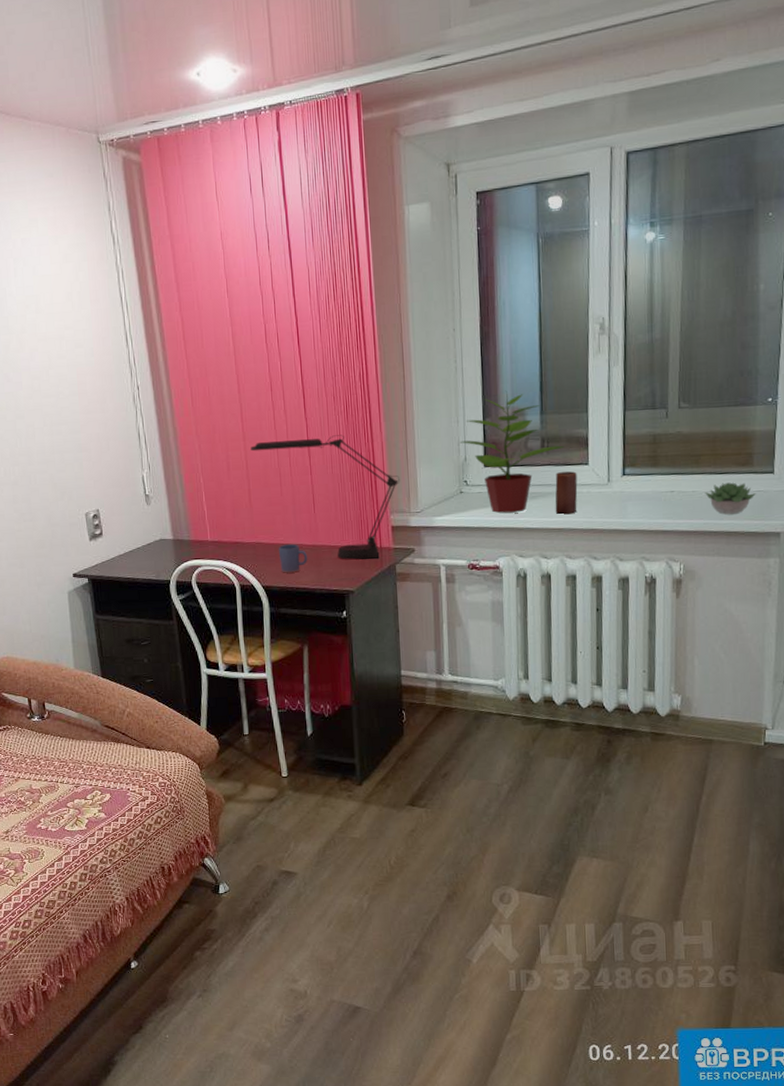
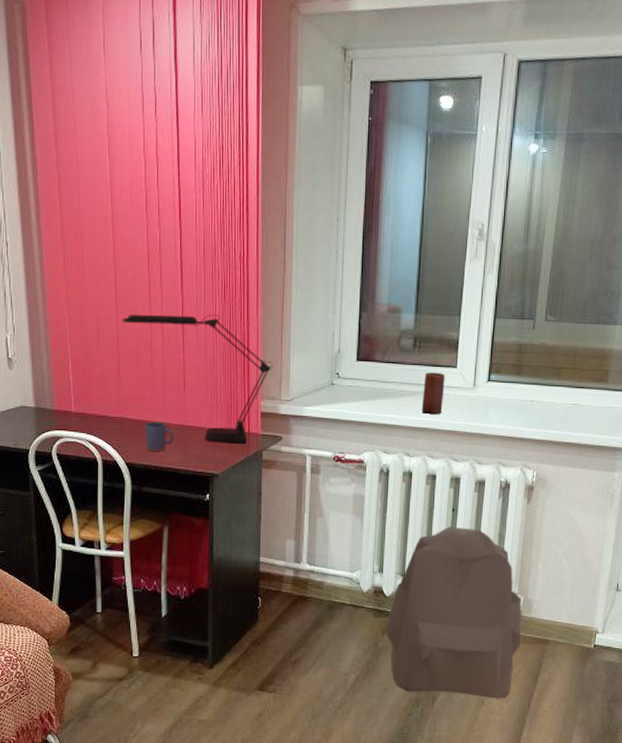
potted plant: present [459,390,565,514] -> none [334,286,436,409]
backpack: none [536,627,683,805] -> present [386,526,522,699]
succulent plant: present [705,482,756,516] -> none [562,397,608,429]

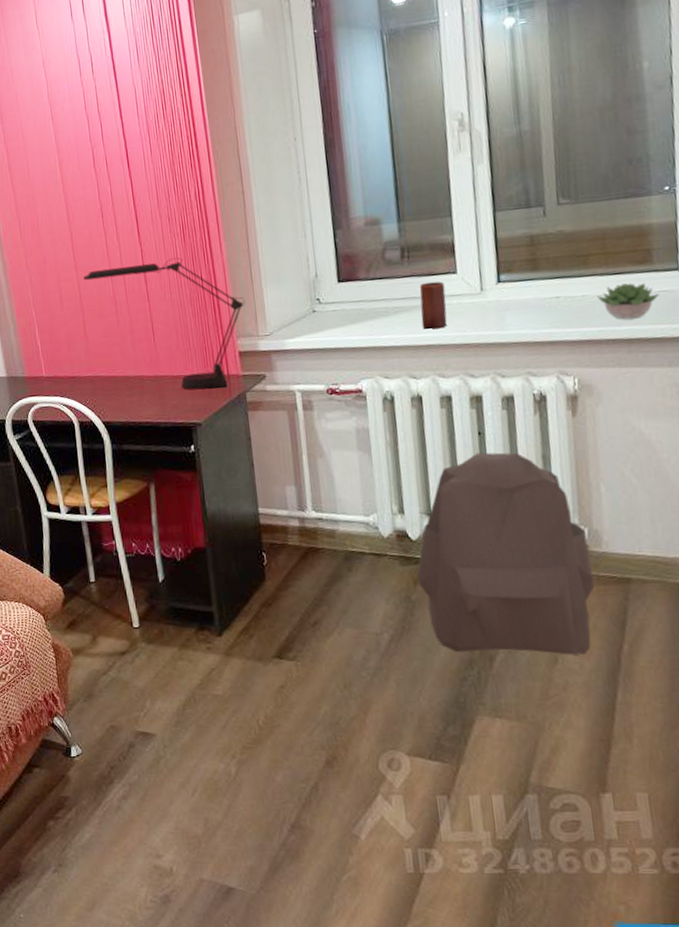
mug: present [144,421,175,452] -> none [117,375,150,407]
succulent plant: none [562,397,608,429] -> present [597,283,659,321]

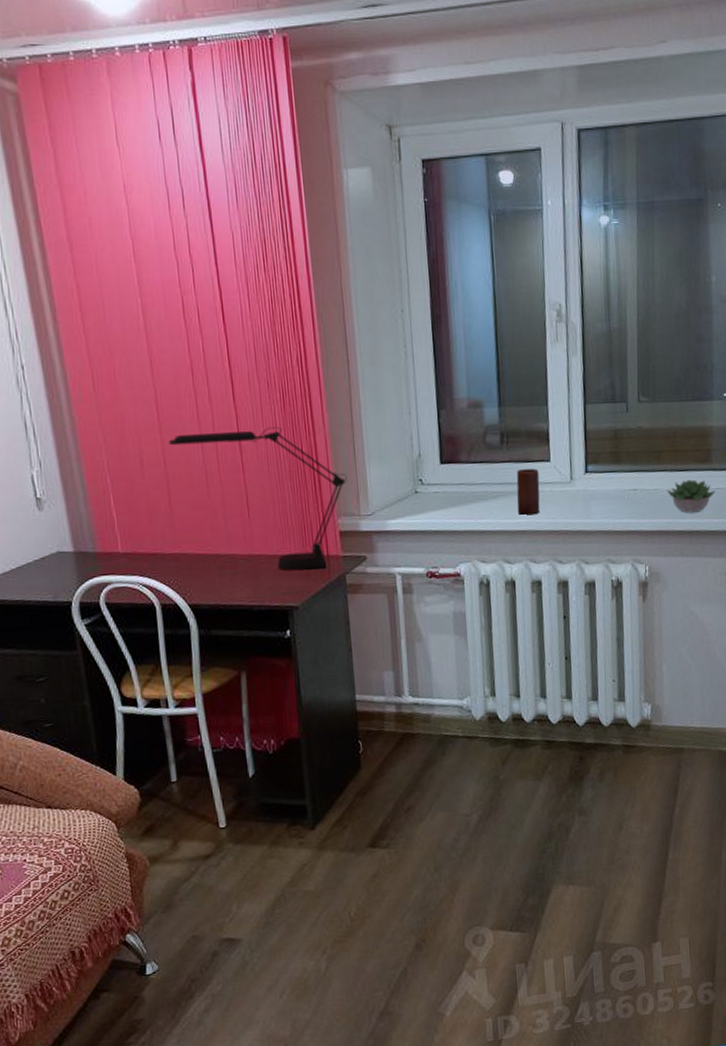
backpack: present [417,452,595,655] -> none [505,635,655,826]

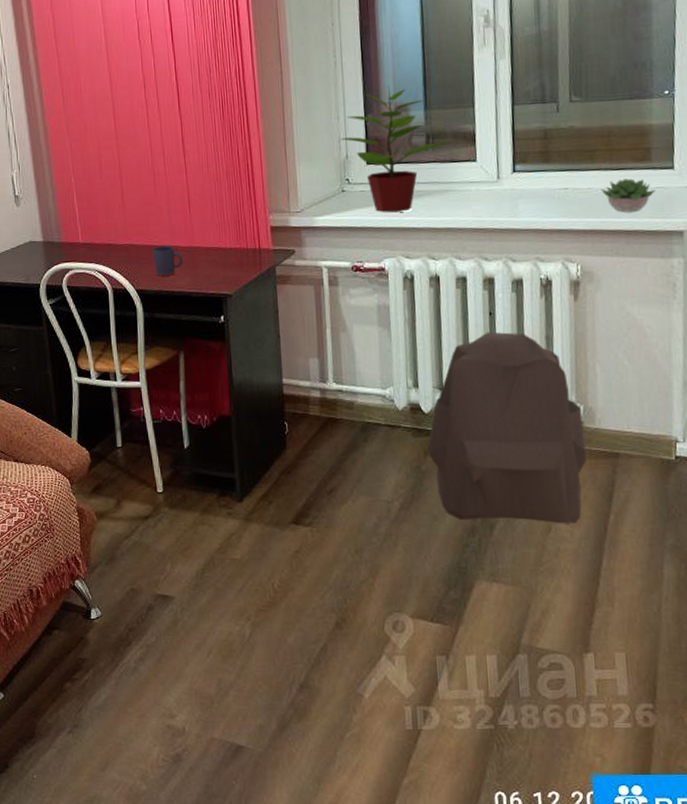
desk lamp: present [169,427,348,572] -> none [123,132,280,262]
mug: none [206,553,243,589] -> present [152,245,184,276]
potted plant: none [412,379,525,516] -> present [340,85,451,213]
backpack: none [505,635,655,826] -> present [428,331,587,524]
candle: present [516,468,540,515] -> none [441,168,466,213]

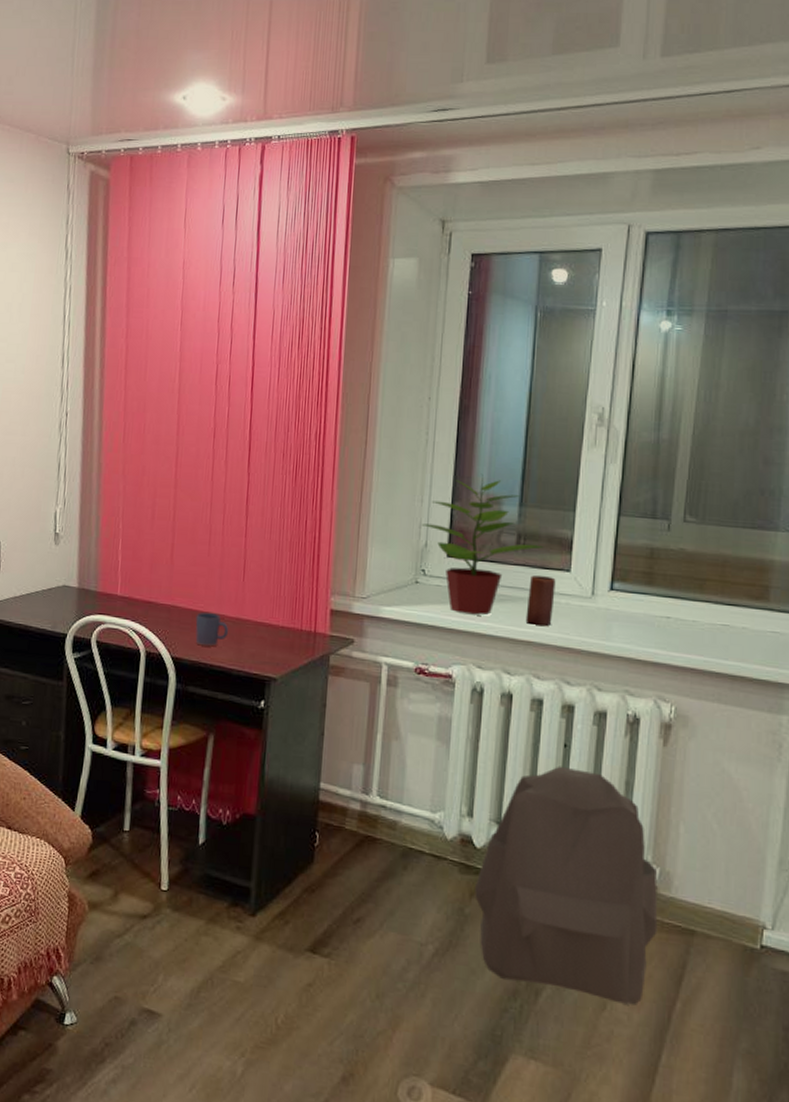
candle: none [441,168,466,213] -> present [525,575,556,626]
succulent plant: present [601,178,656,214] -> none [708,616,770,657]

